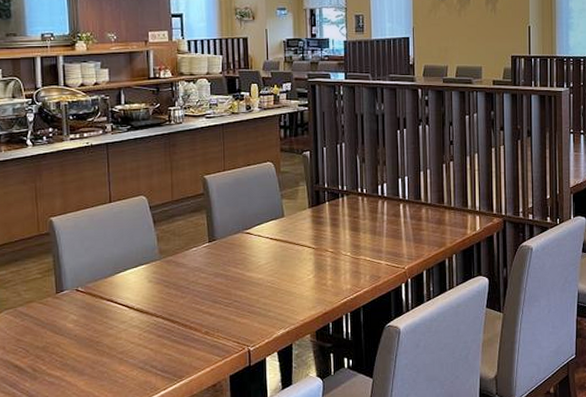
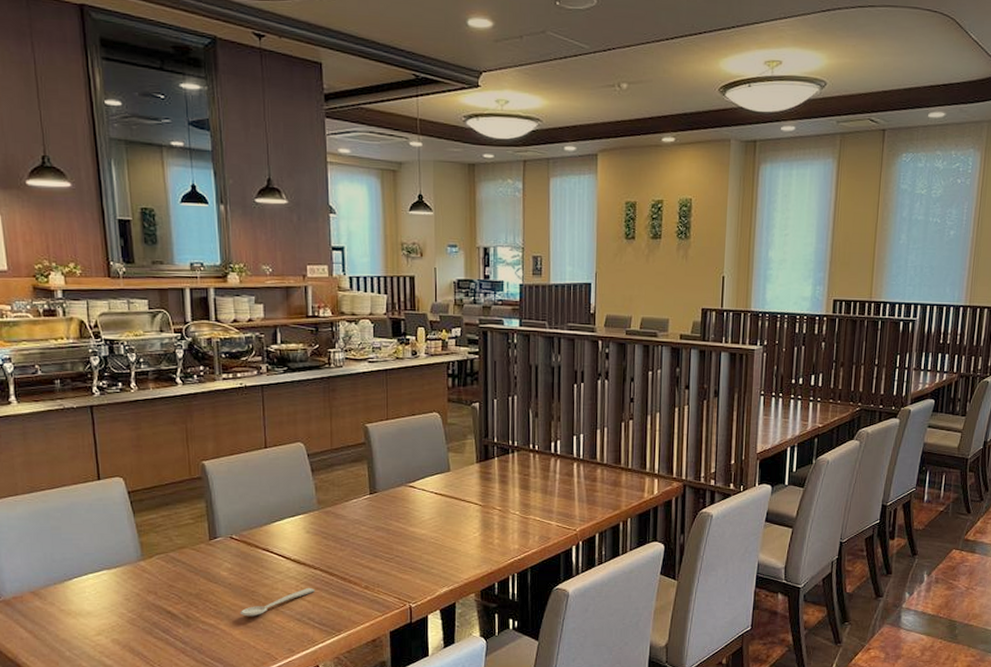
spoon: none [84,335,157,367] -> present [239,587,315,617]

